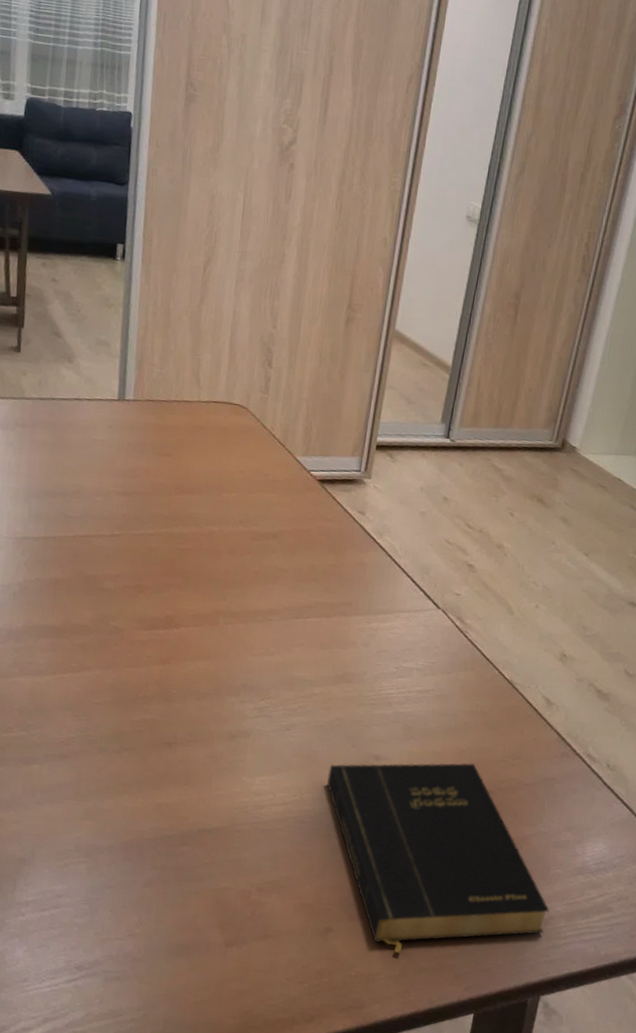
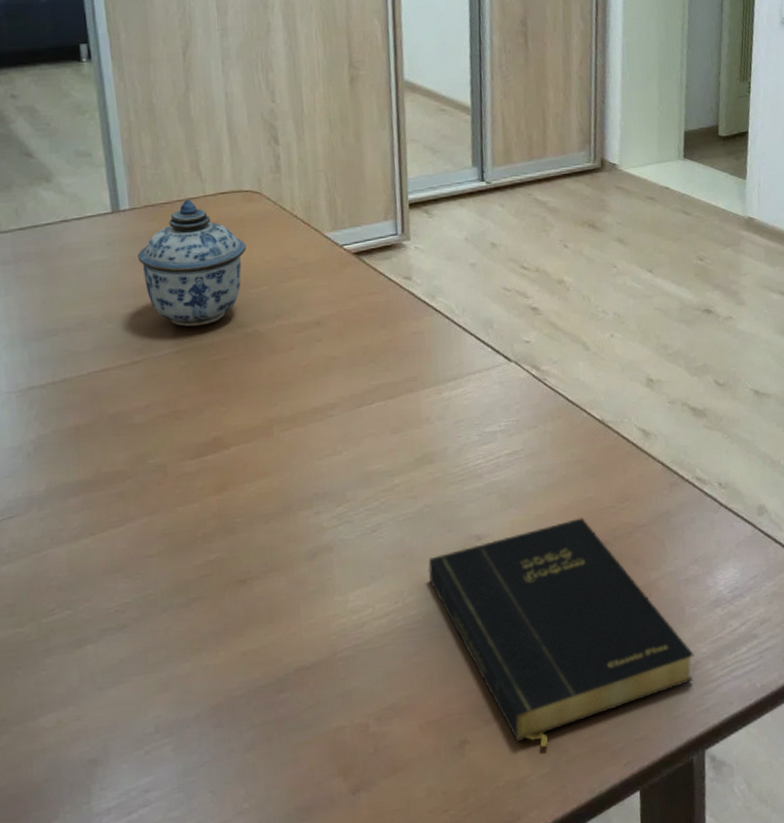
lidded jar: none [133,400,226,517] -> present [138,198,246,327]

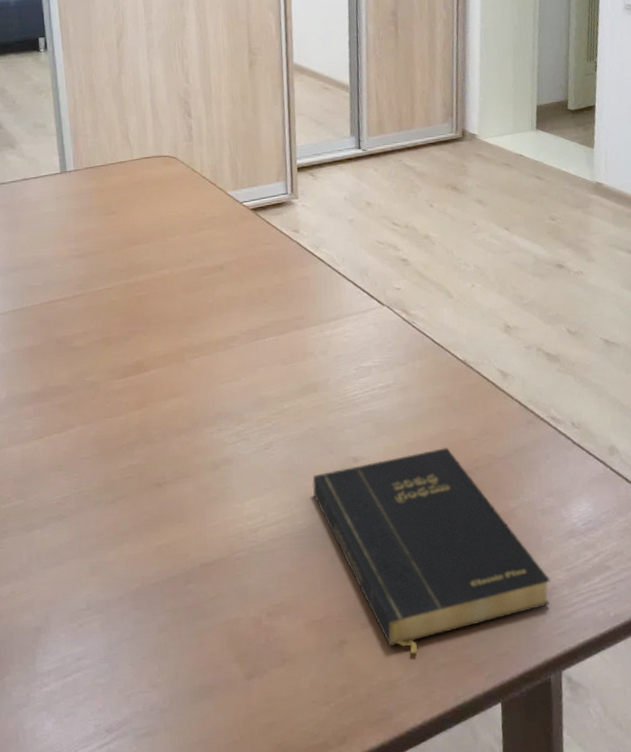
lidded jar: present [138,198,246,327] -> none [80,162,165,268]

